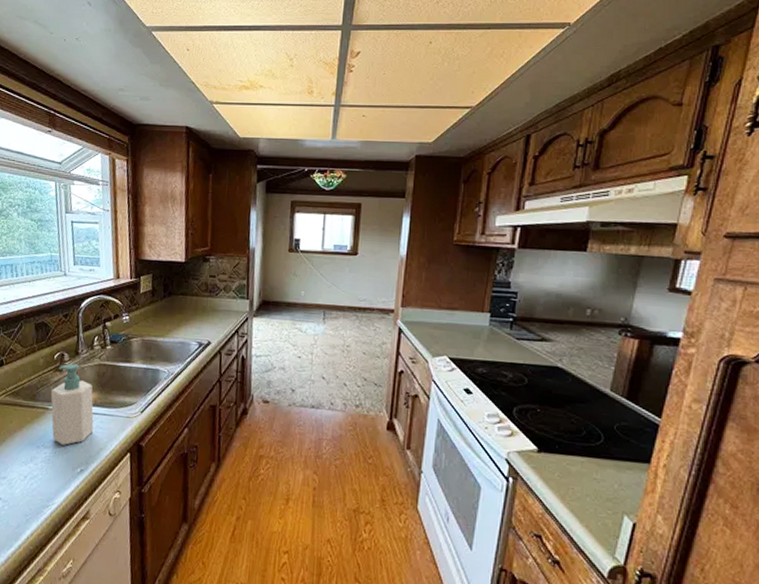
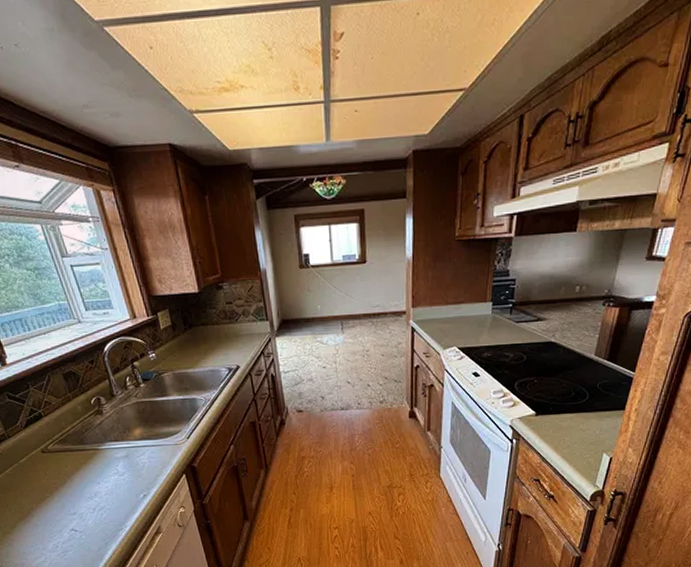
soap bottle: present [50,363,94,445] -> none [96,405,146,478]

